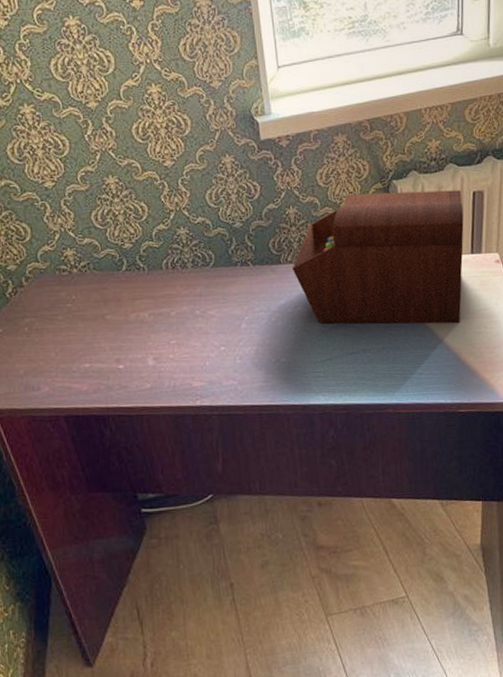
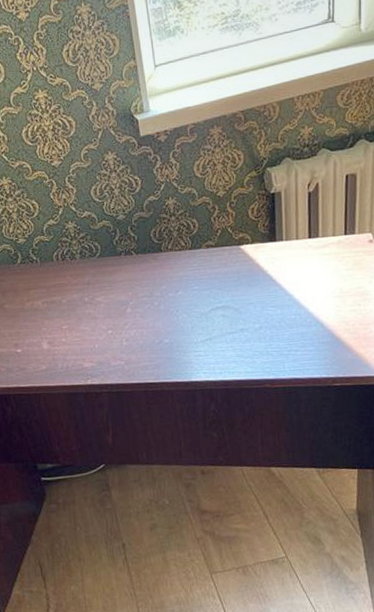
sewing box: present [292,190,464,324] -> none [172,174,337,306]

